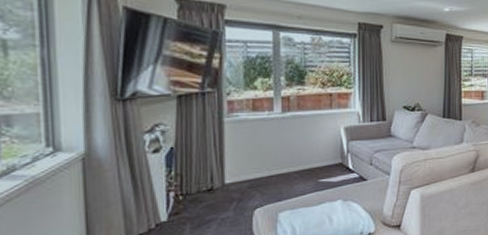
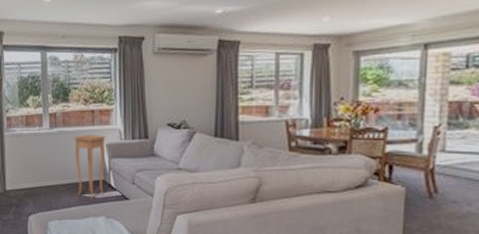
side table: none [309,118,345,184] -> present [73,135,107,200]

